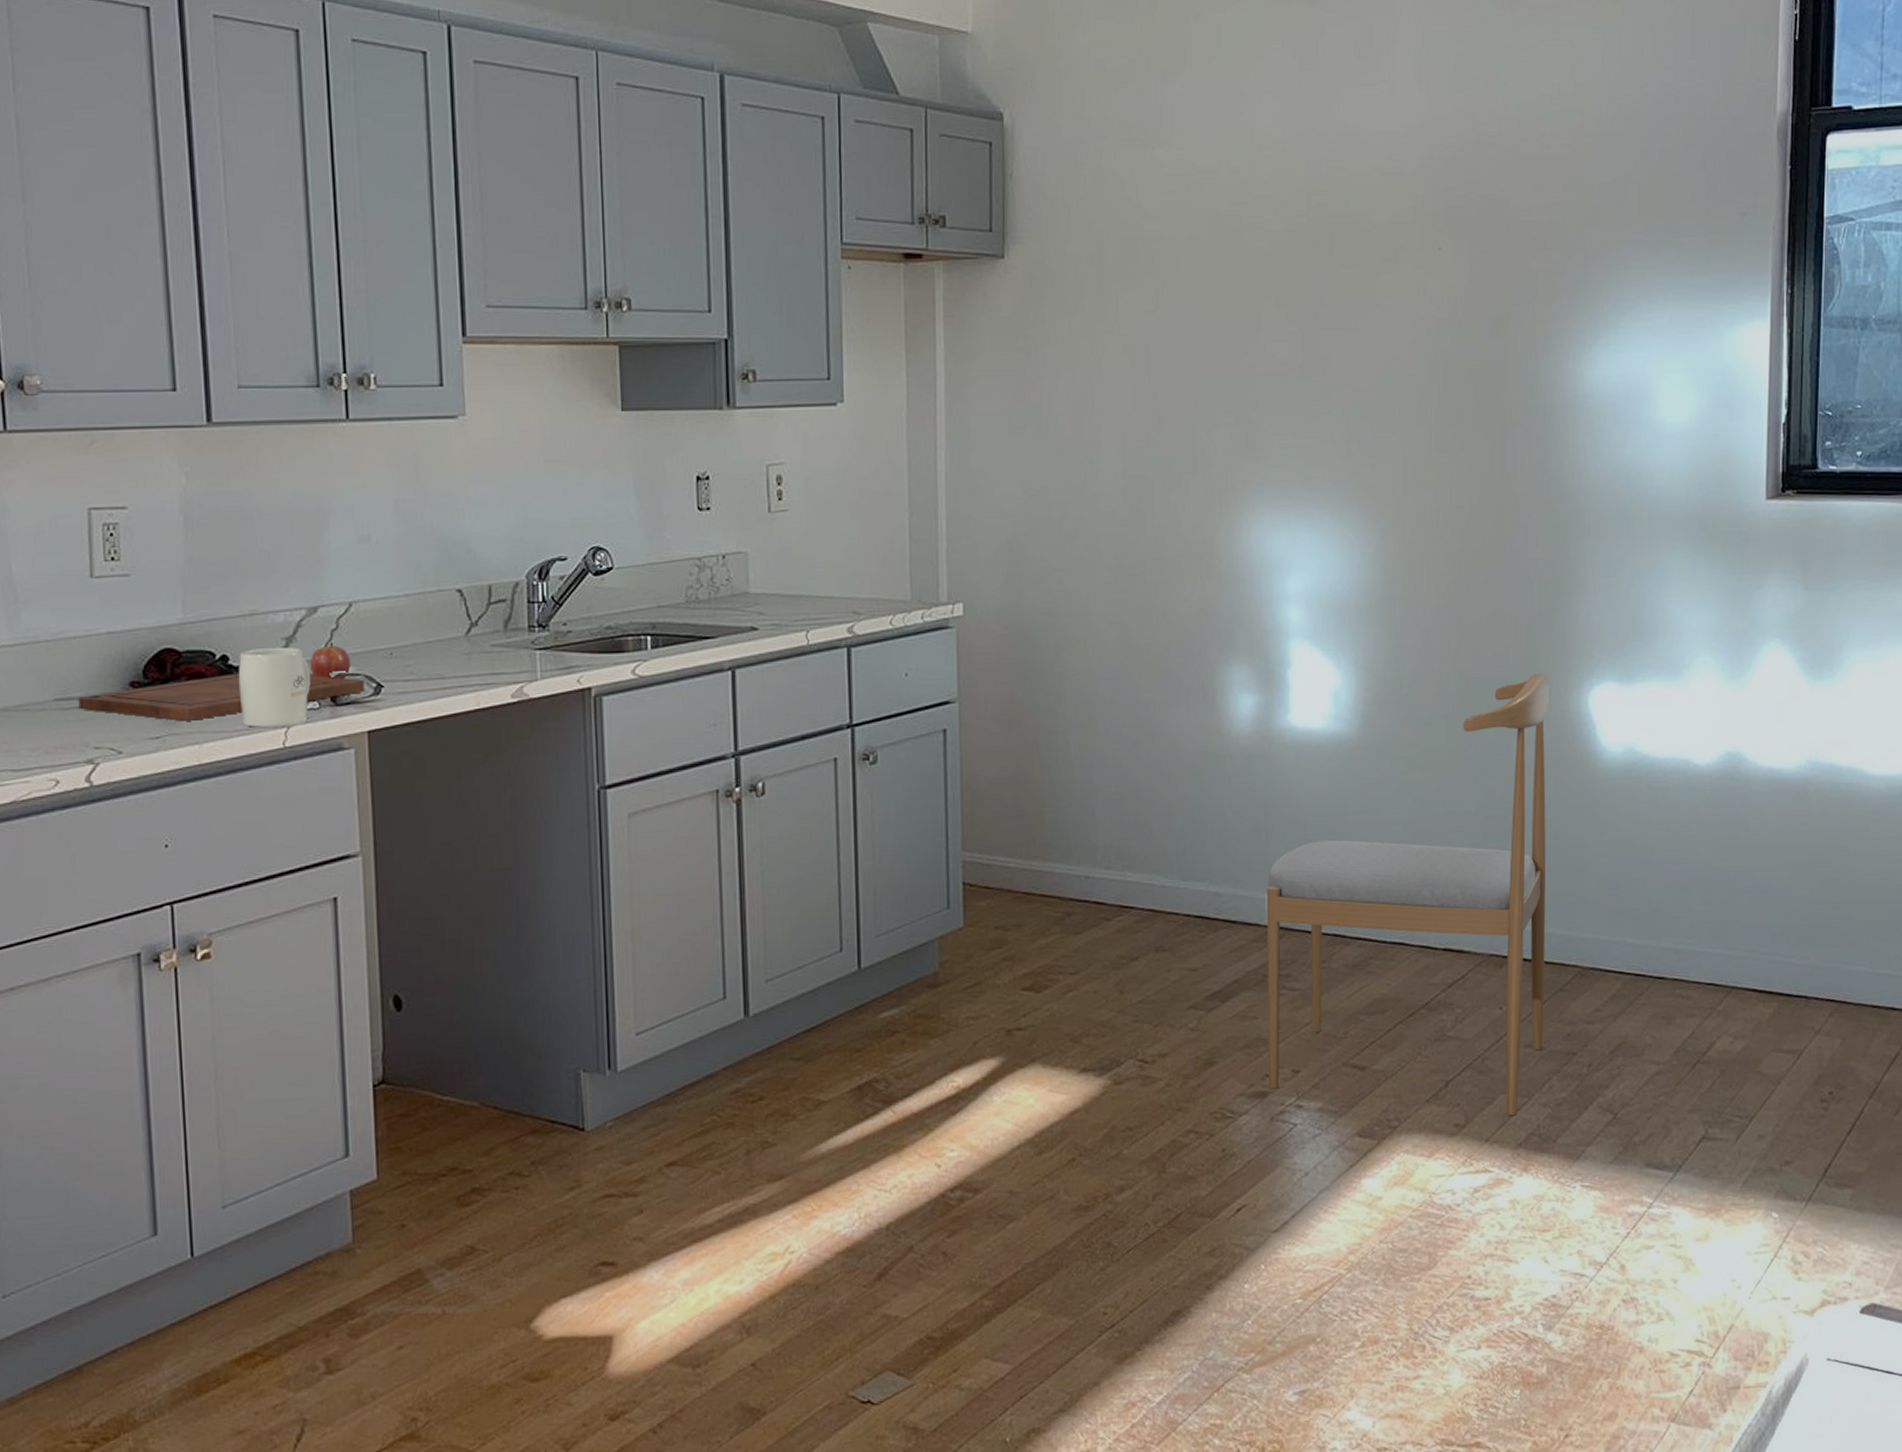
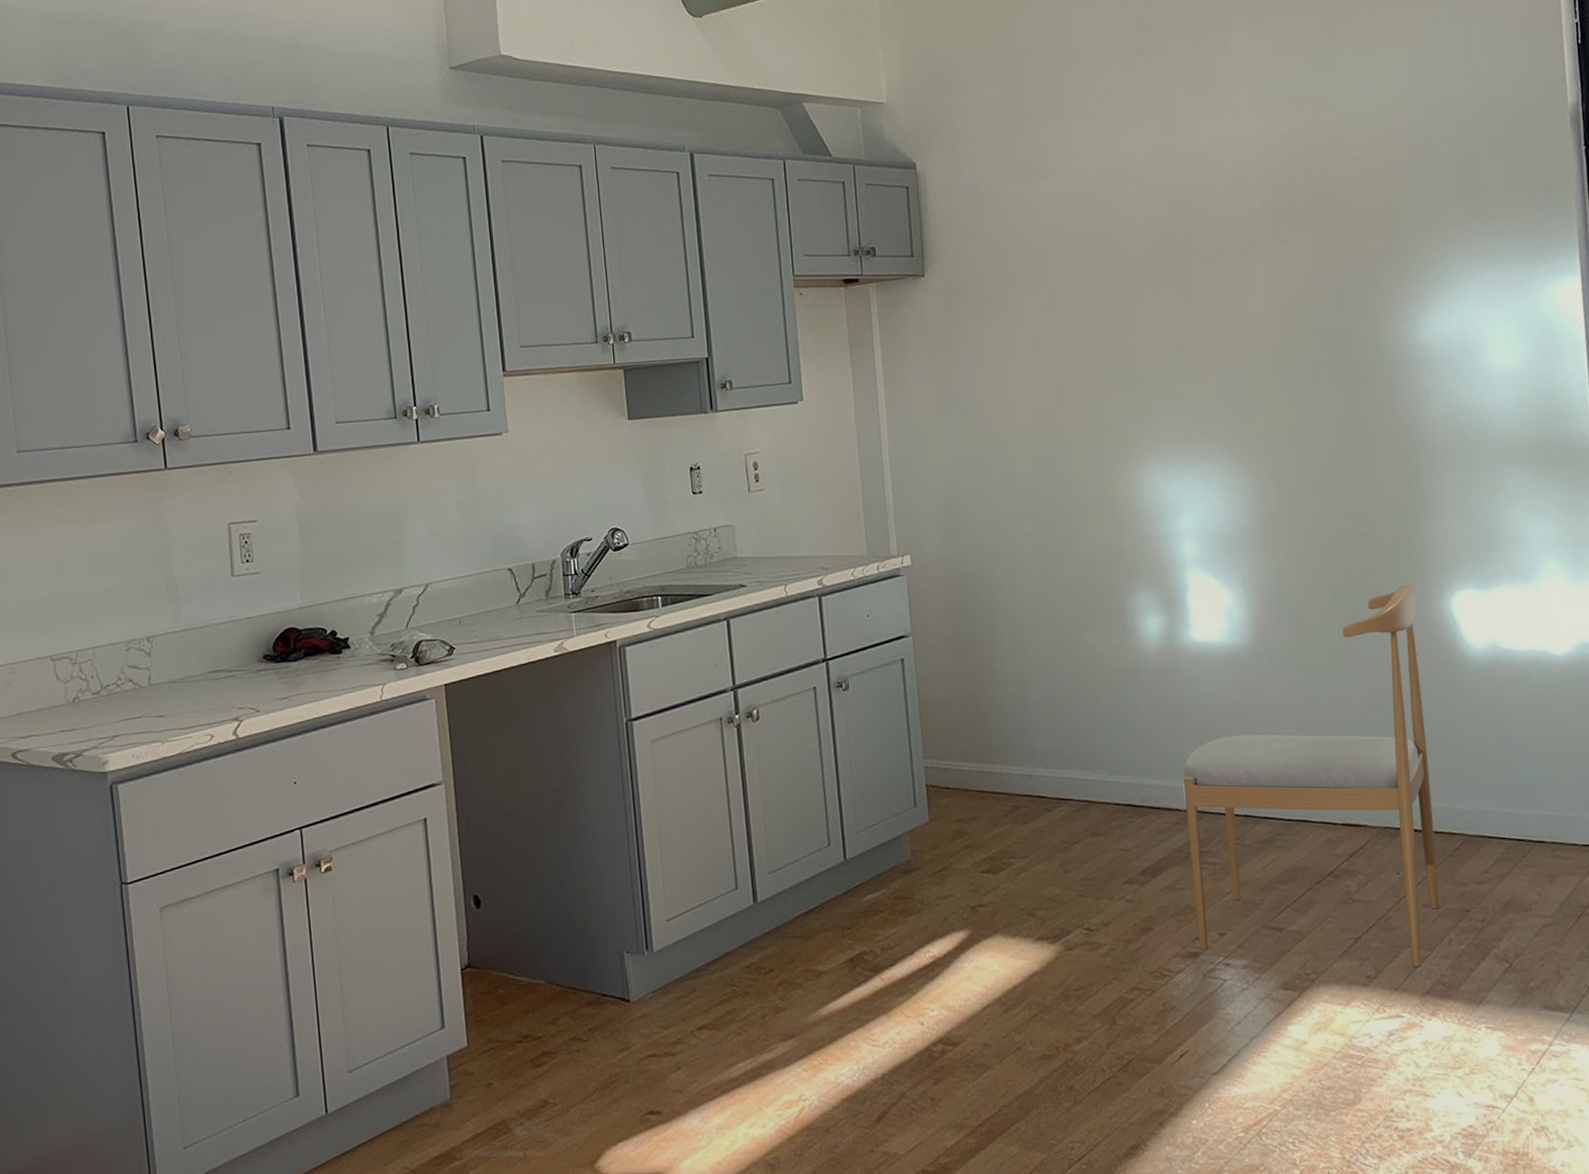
cutting board: present [78,673,365,721] -> none [225,642,441,684]
mug: present [238,647,310,728] -> none [344,621,399,686]
fruit: present [309,642,350,680] -> none [398,615,429,645]

